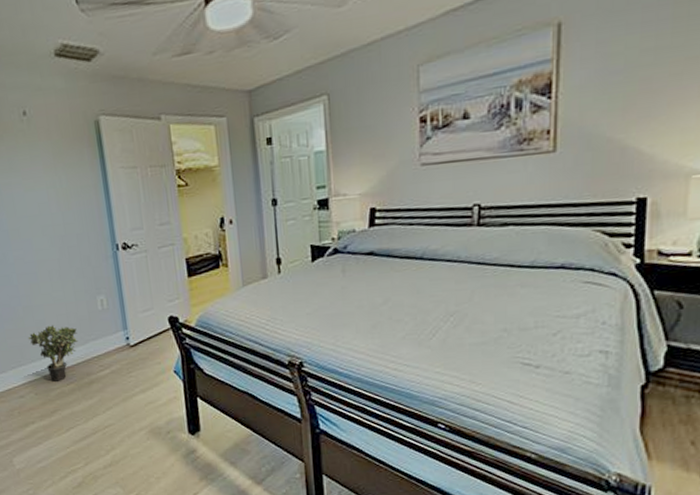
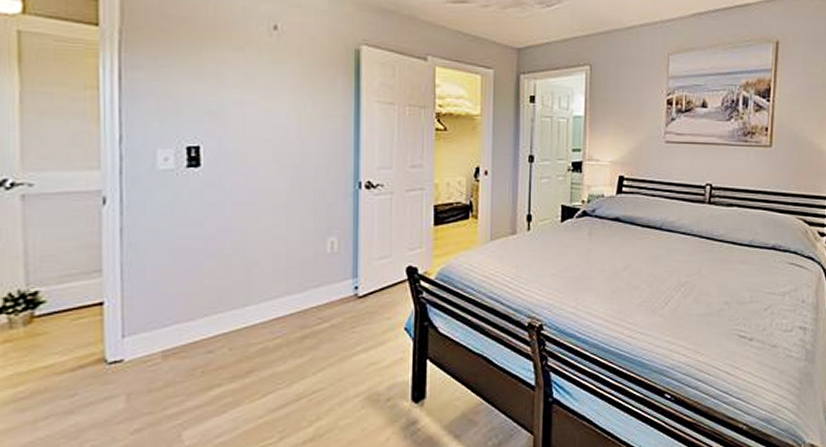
potted plant: present [27,325,79,382] -> none [231,266,296,335]

